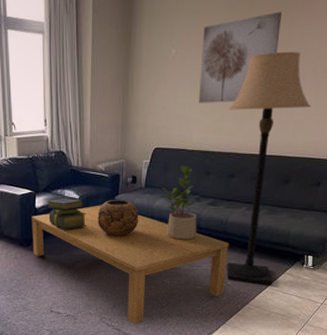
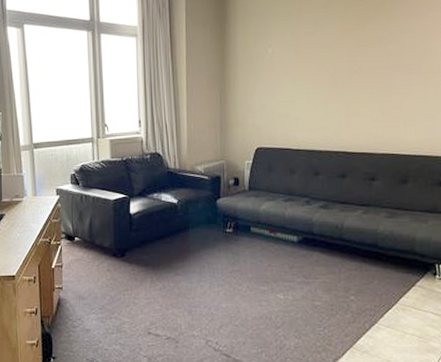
coffee table: present [32,205,229,325] -> none [126,209,348,349]
stack of books: present [47,198,87,230] -> none [142,203,187,238]
decorative bowl: present [97,200,139,236] -> none [198,204,244,245]
potted plant: present [162,165,197,239] -> none [267,165,310,247]
wall art: present [199,11,283,103] -> none [299,10,379,101]
lamp: present [227,51,312,285] -> none [332,48,421,300]

